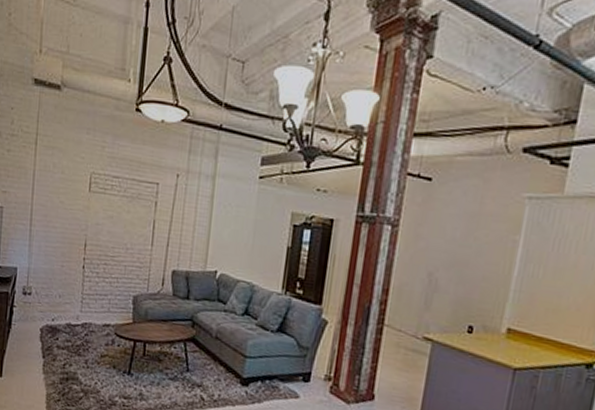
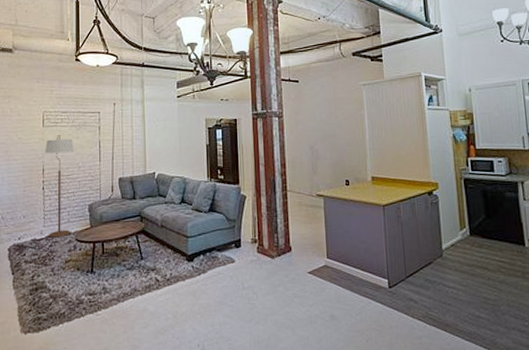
floor lamp: none [84,205,123,328] -> present [45,135,74,238]

